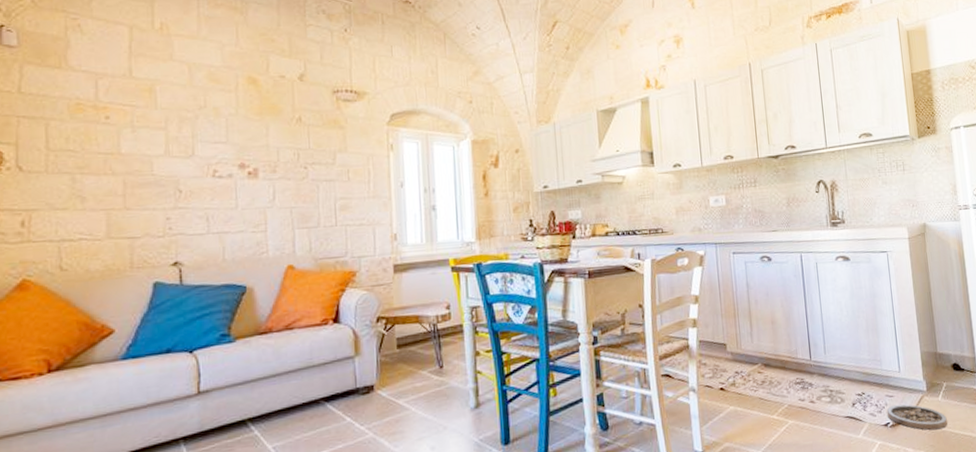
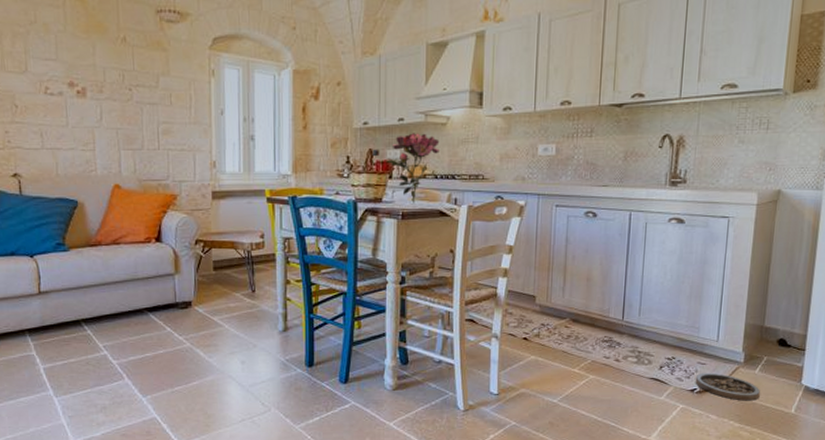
flower bouquet: none [554,193,619,260] -> present [372,133,440,202]

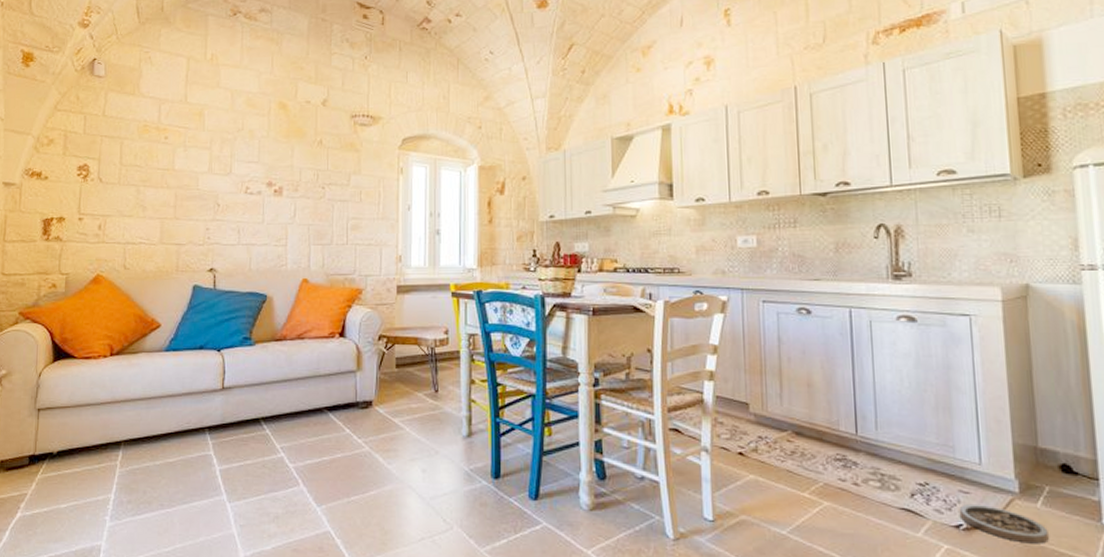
flower bouquet: present [372,133,440,202] -> none [559,225,630,297]

